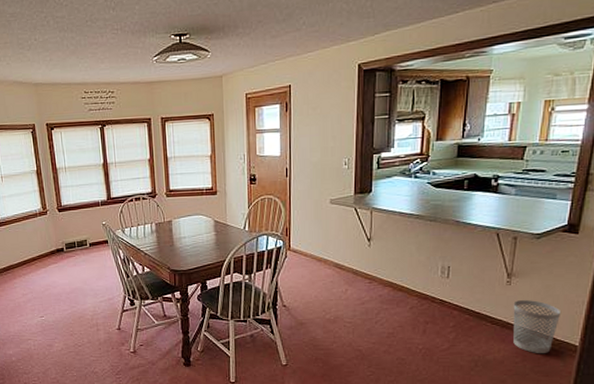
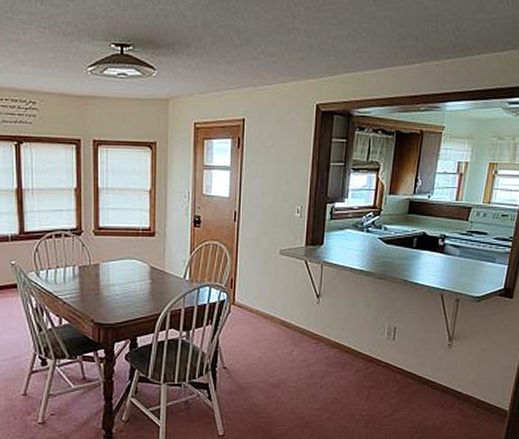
wastebasket: present [513,300,562,354] -> none [451,364,495,420]

